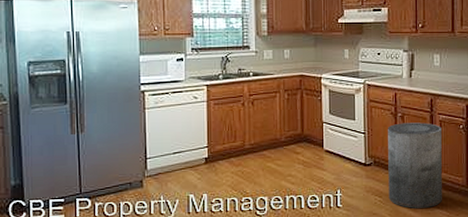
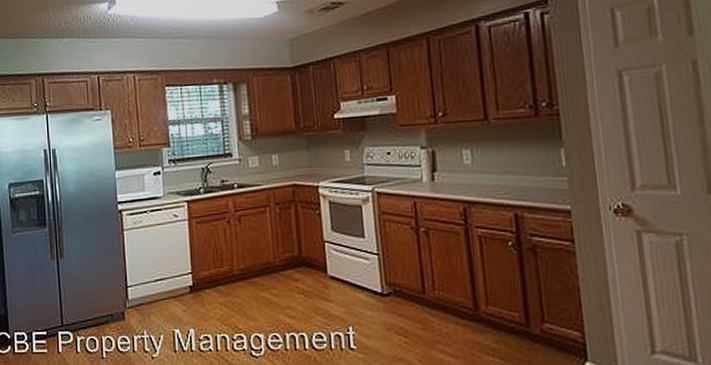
trash can: present [388,122,442,208] -> none [408,239,492,353]

